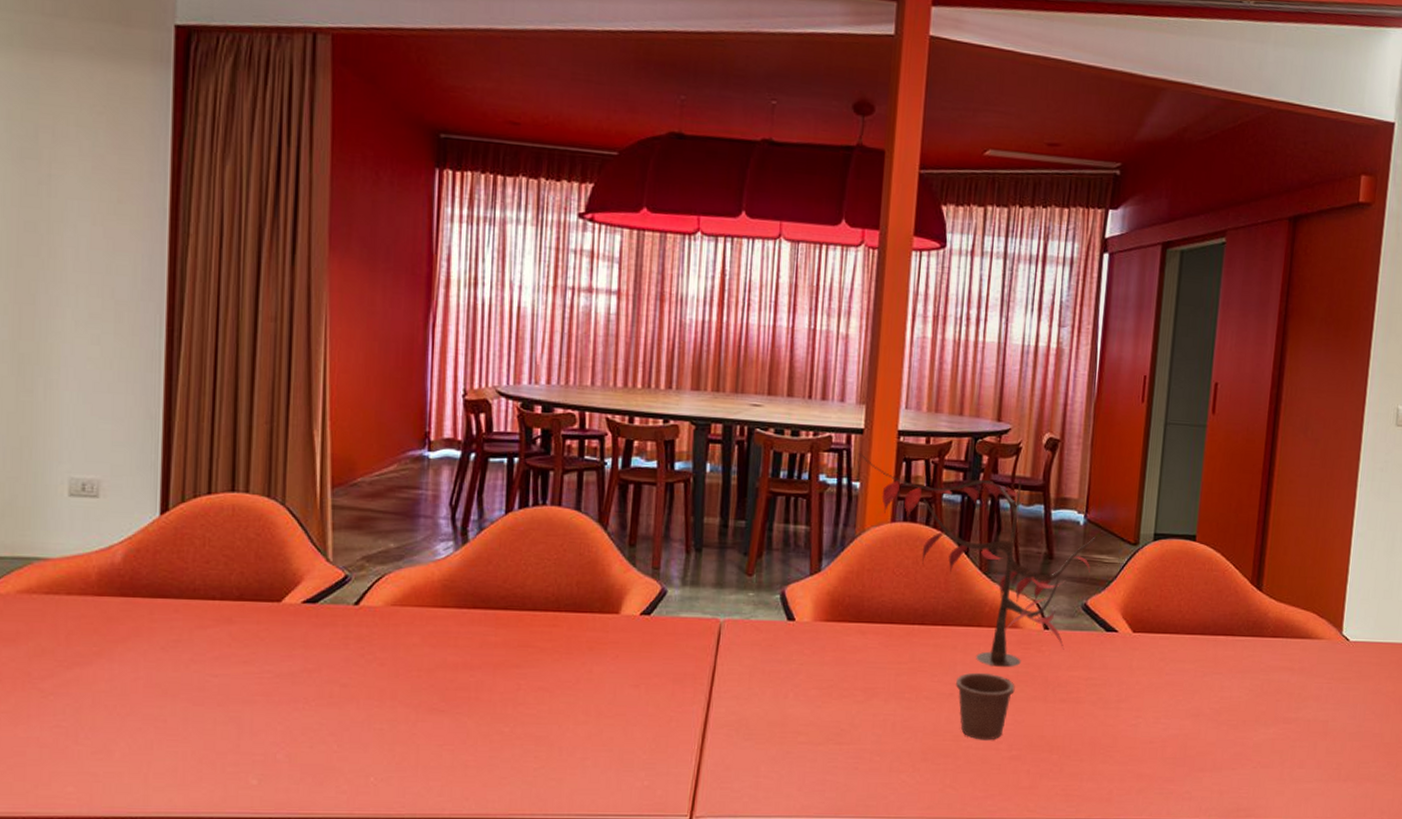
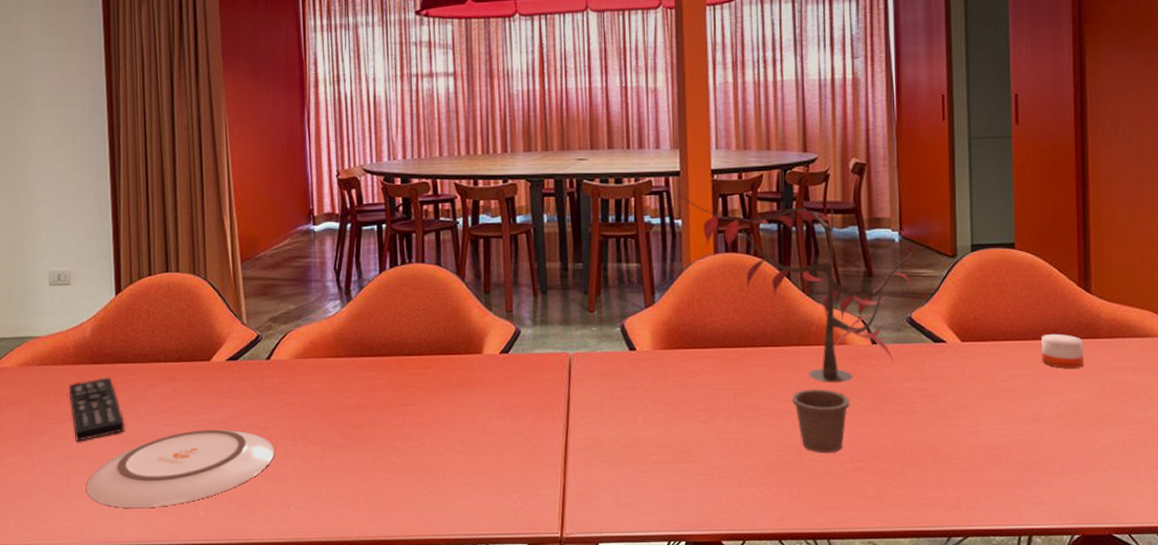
remote control: none [87,613,159,690] -> present [69,377,124,442]
plate: none [100,683,355,774] -> present [86,429,275,509]
candle: none [1208,629,1249,666] -> present [1041,333,1083,368]

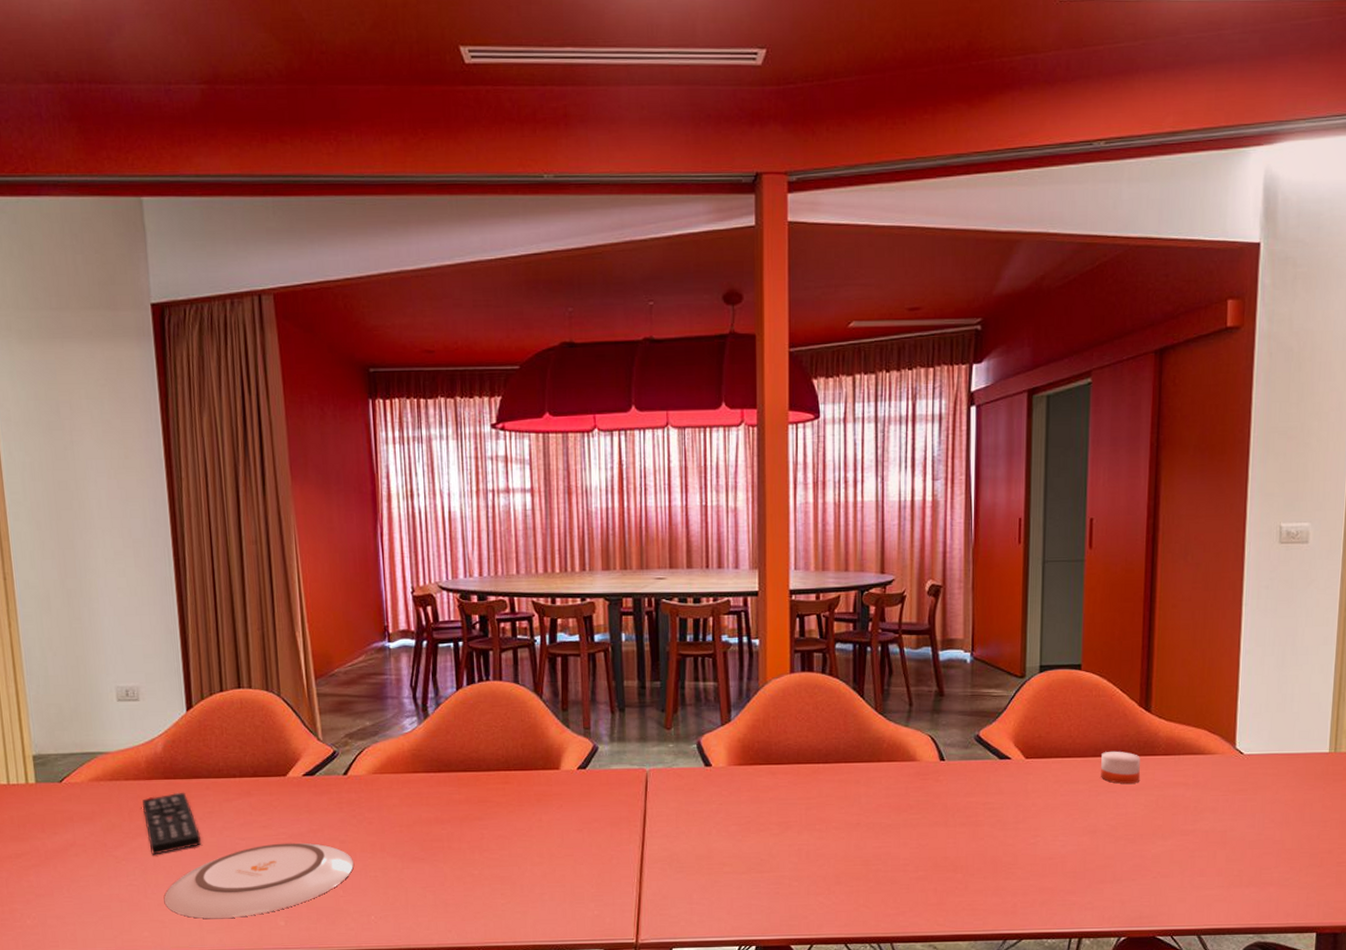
potted plant: present [677,194,912,453] -> none [755,614,983,864]

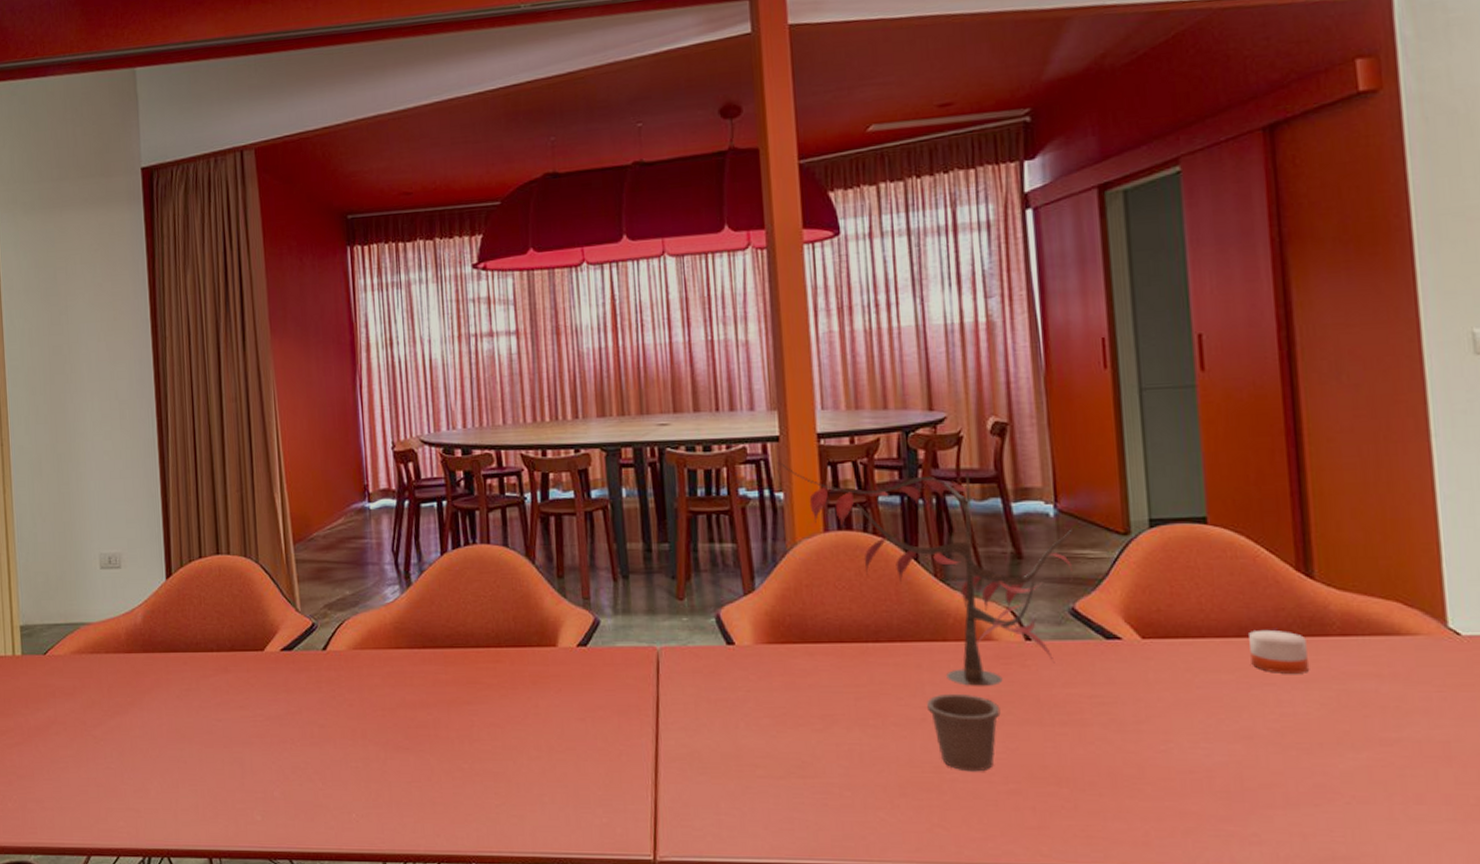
remote control: present [142,792,201,855] -> none [122,667,177,736]
plate: present [164,842,354,919] -> none [140,726,333,810]
potted plant: none [755,614,983,864] -> present [777,462,1074,772]

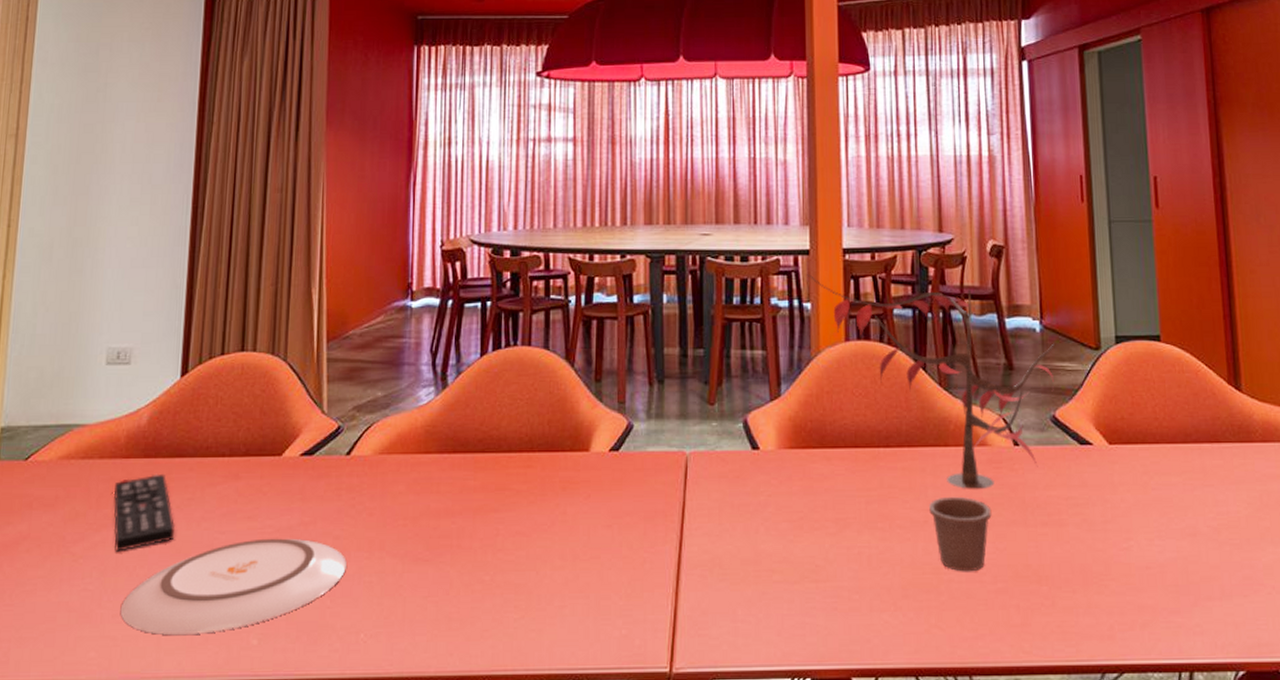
remote control: none [122,667,177,736] -> present [113,473,174,552]
plate: none [140,726,333,810] -> present [120,538,347,636]
candle: present [1249,629,1309,673] -> none [1193,436,1238,476]

